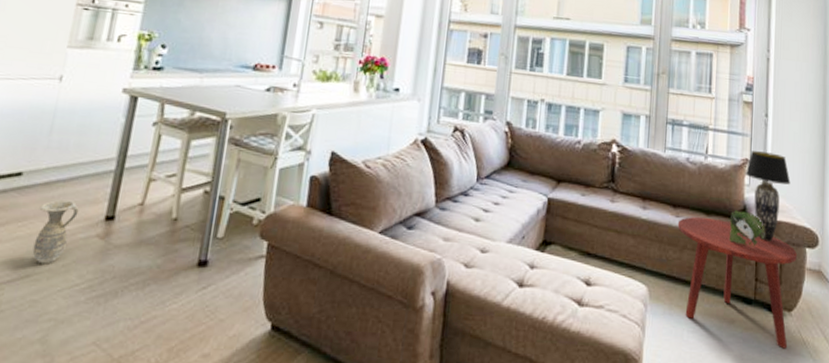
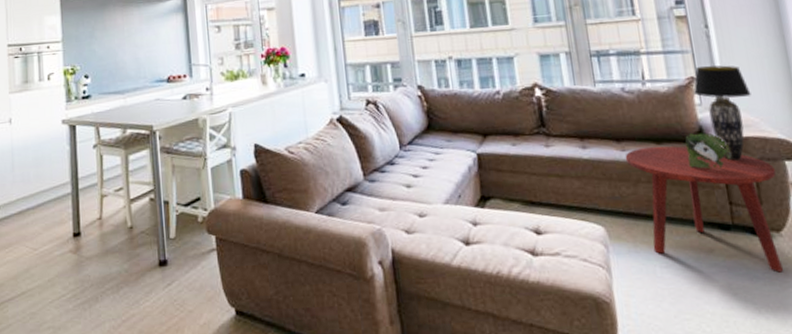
ceramic jug: present [32,200,79,264] -> none [19,225,51,282]

